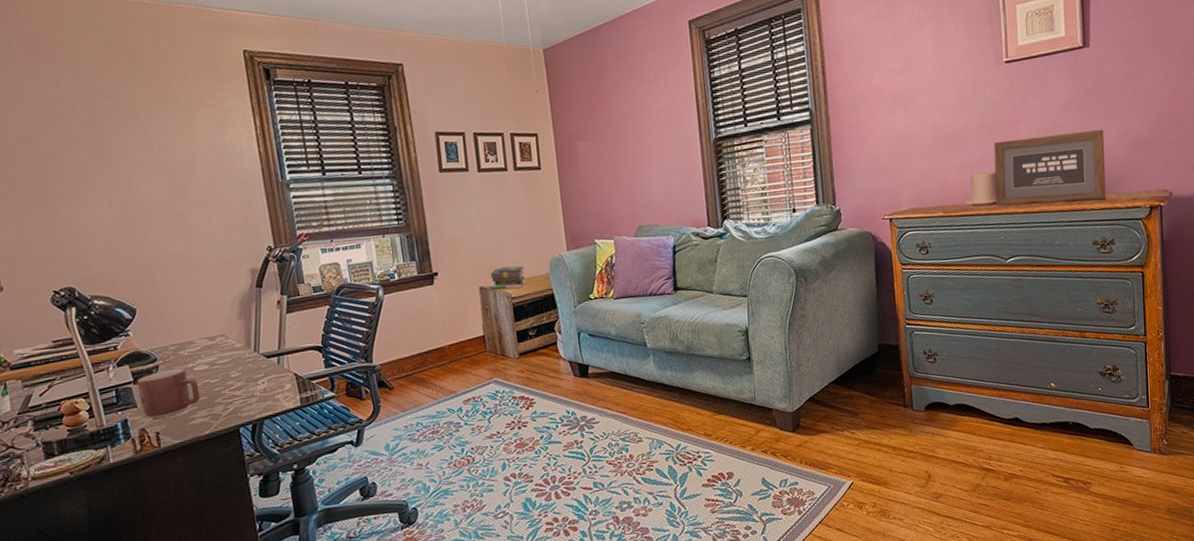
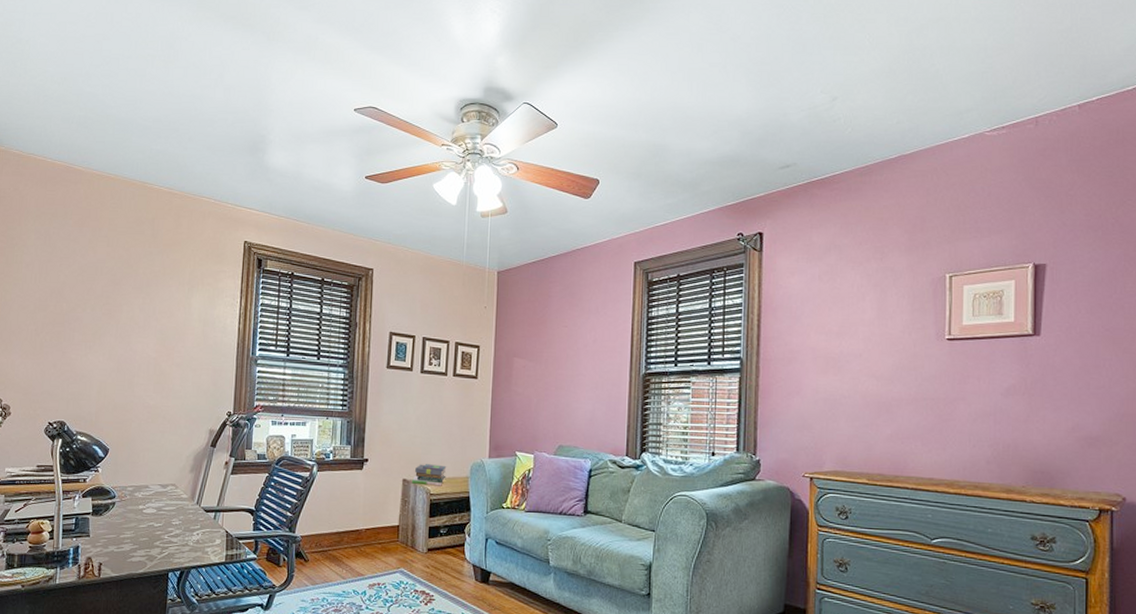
mug: present [137,368,201,419] -> none [93,507,144,551]
candle: present [963,172,997,207] -> none [890,446,929,481]
picture frame: present [994,130,1106,207] -> none [925,417,1051,495]

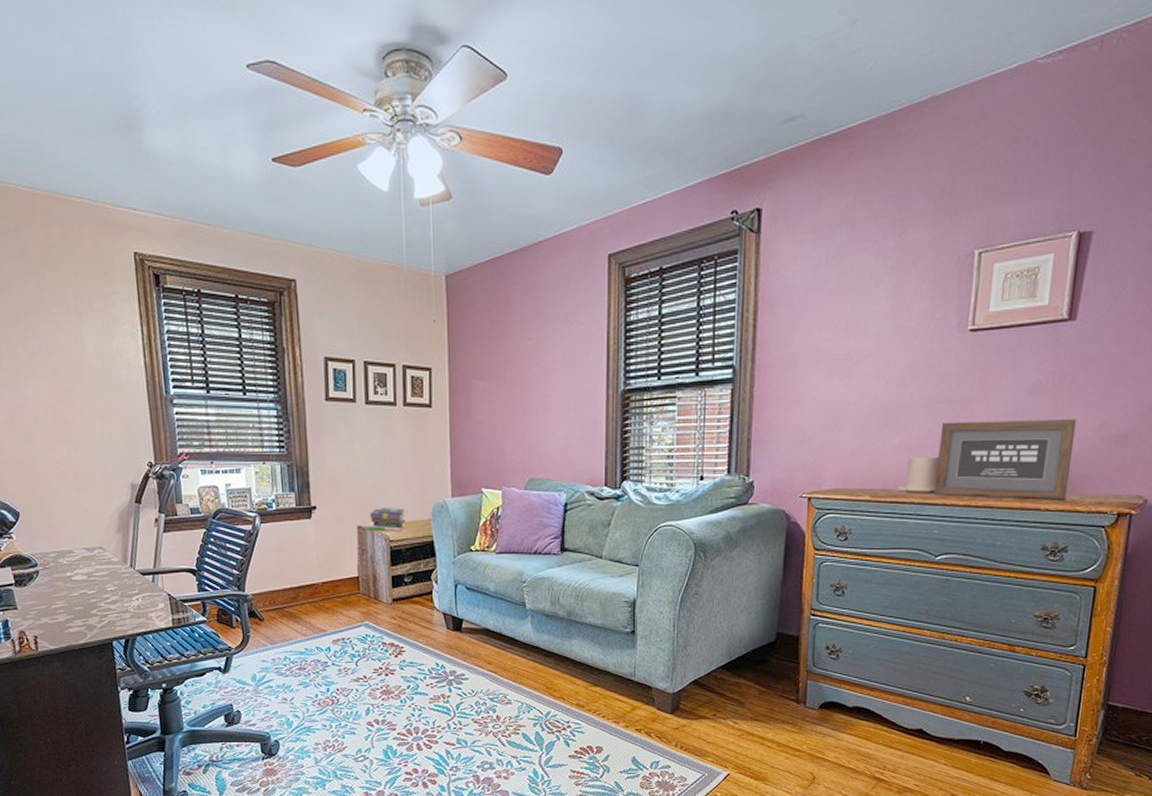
candle: none [890,446,929,481] -> present [895,456,940,495]
picture frame: none [925,417,1051,495] -> present [933,419,1077,501]

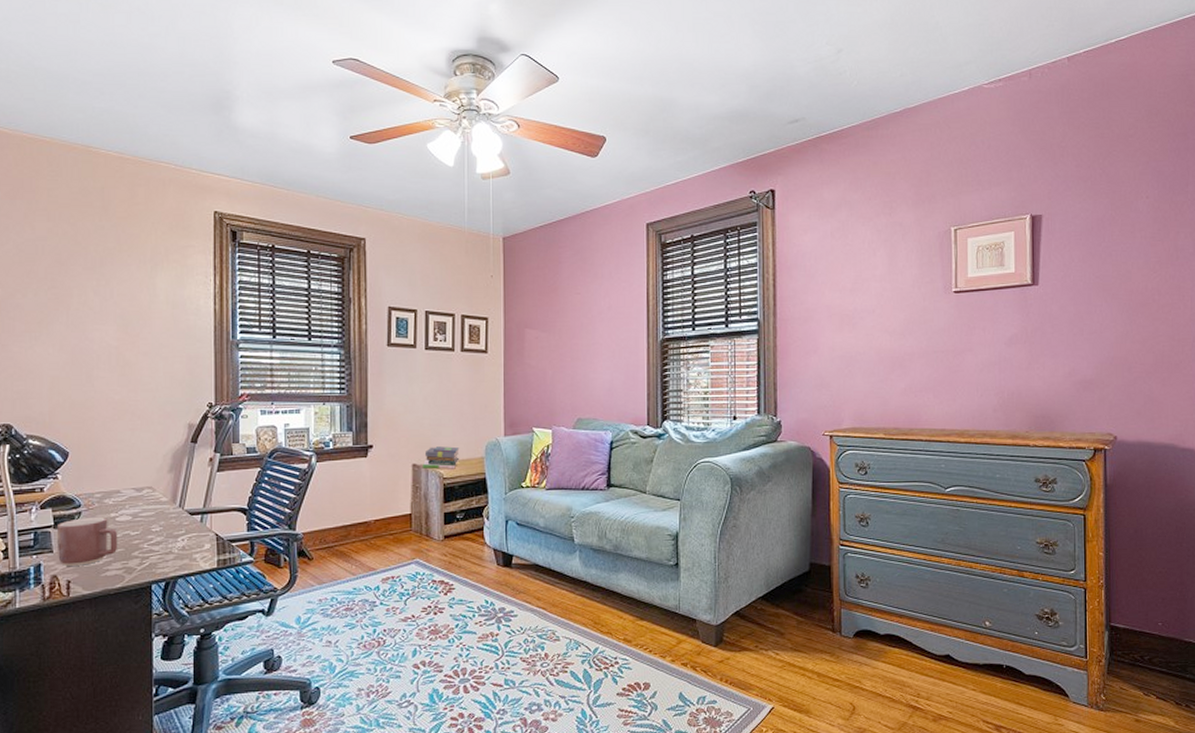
mug: none [18,575,77,623] -> present [58,516,118,567]
candle: present [895,456,940,495] -> none [905,399,940,433]
picture frame: present [933,419,1077,501] -> none [938,367,1050,438]

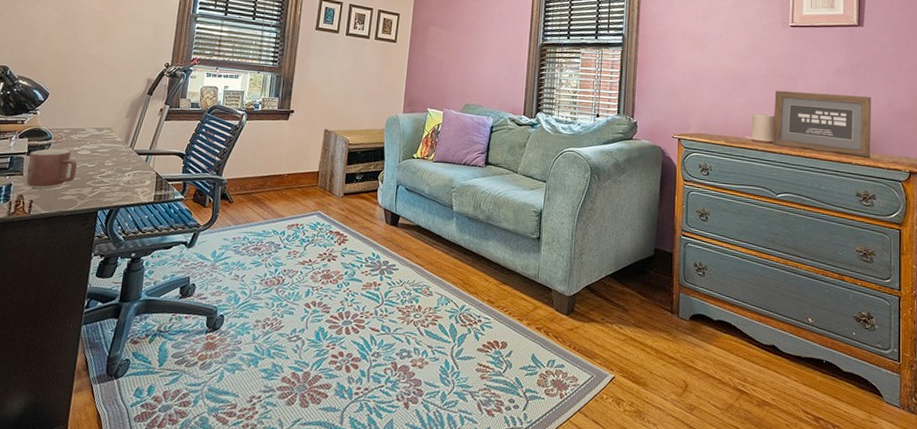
books: present [422,446,460,470] -> none [332,116,365,137]
candle: none [905,399,940,433] -> present [744,114,775,145]
picture frame: none [938,367,1050,438] -> present [772,90,872,159]

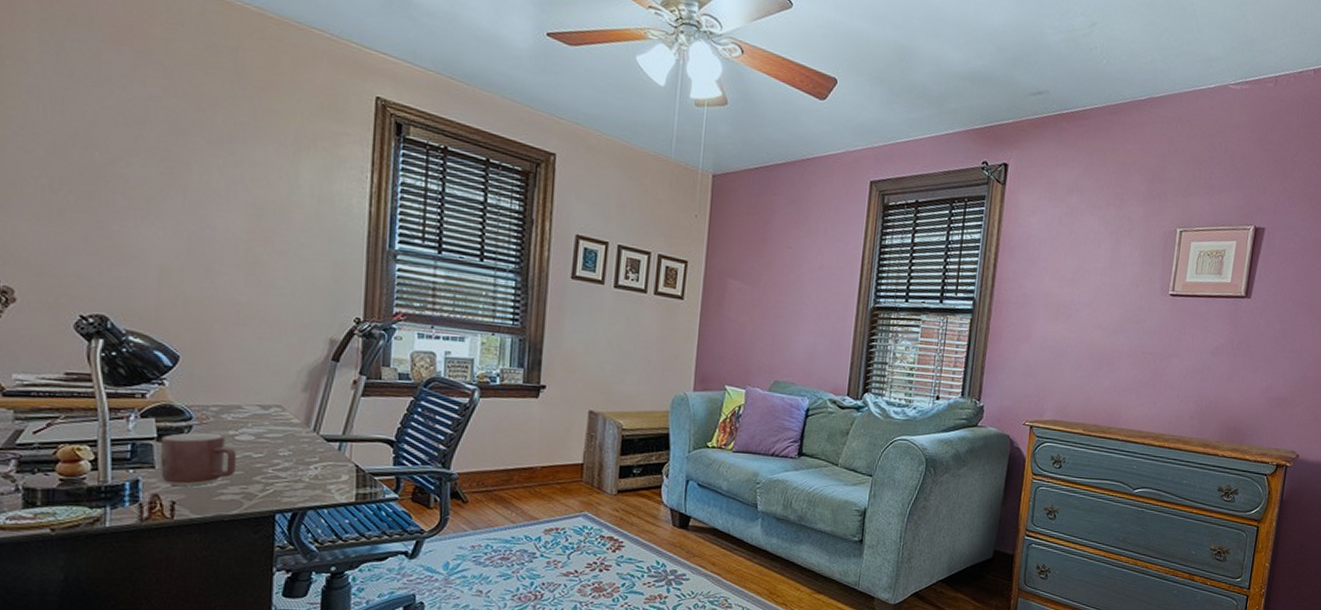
candle: present [744,114,775,145] -> none [1104,398,1142,434]
picture frame: present [772,90,872,159] -> none [1135,371,1249,450]

